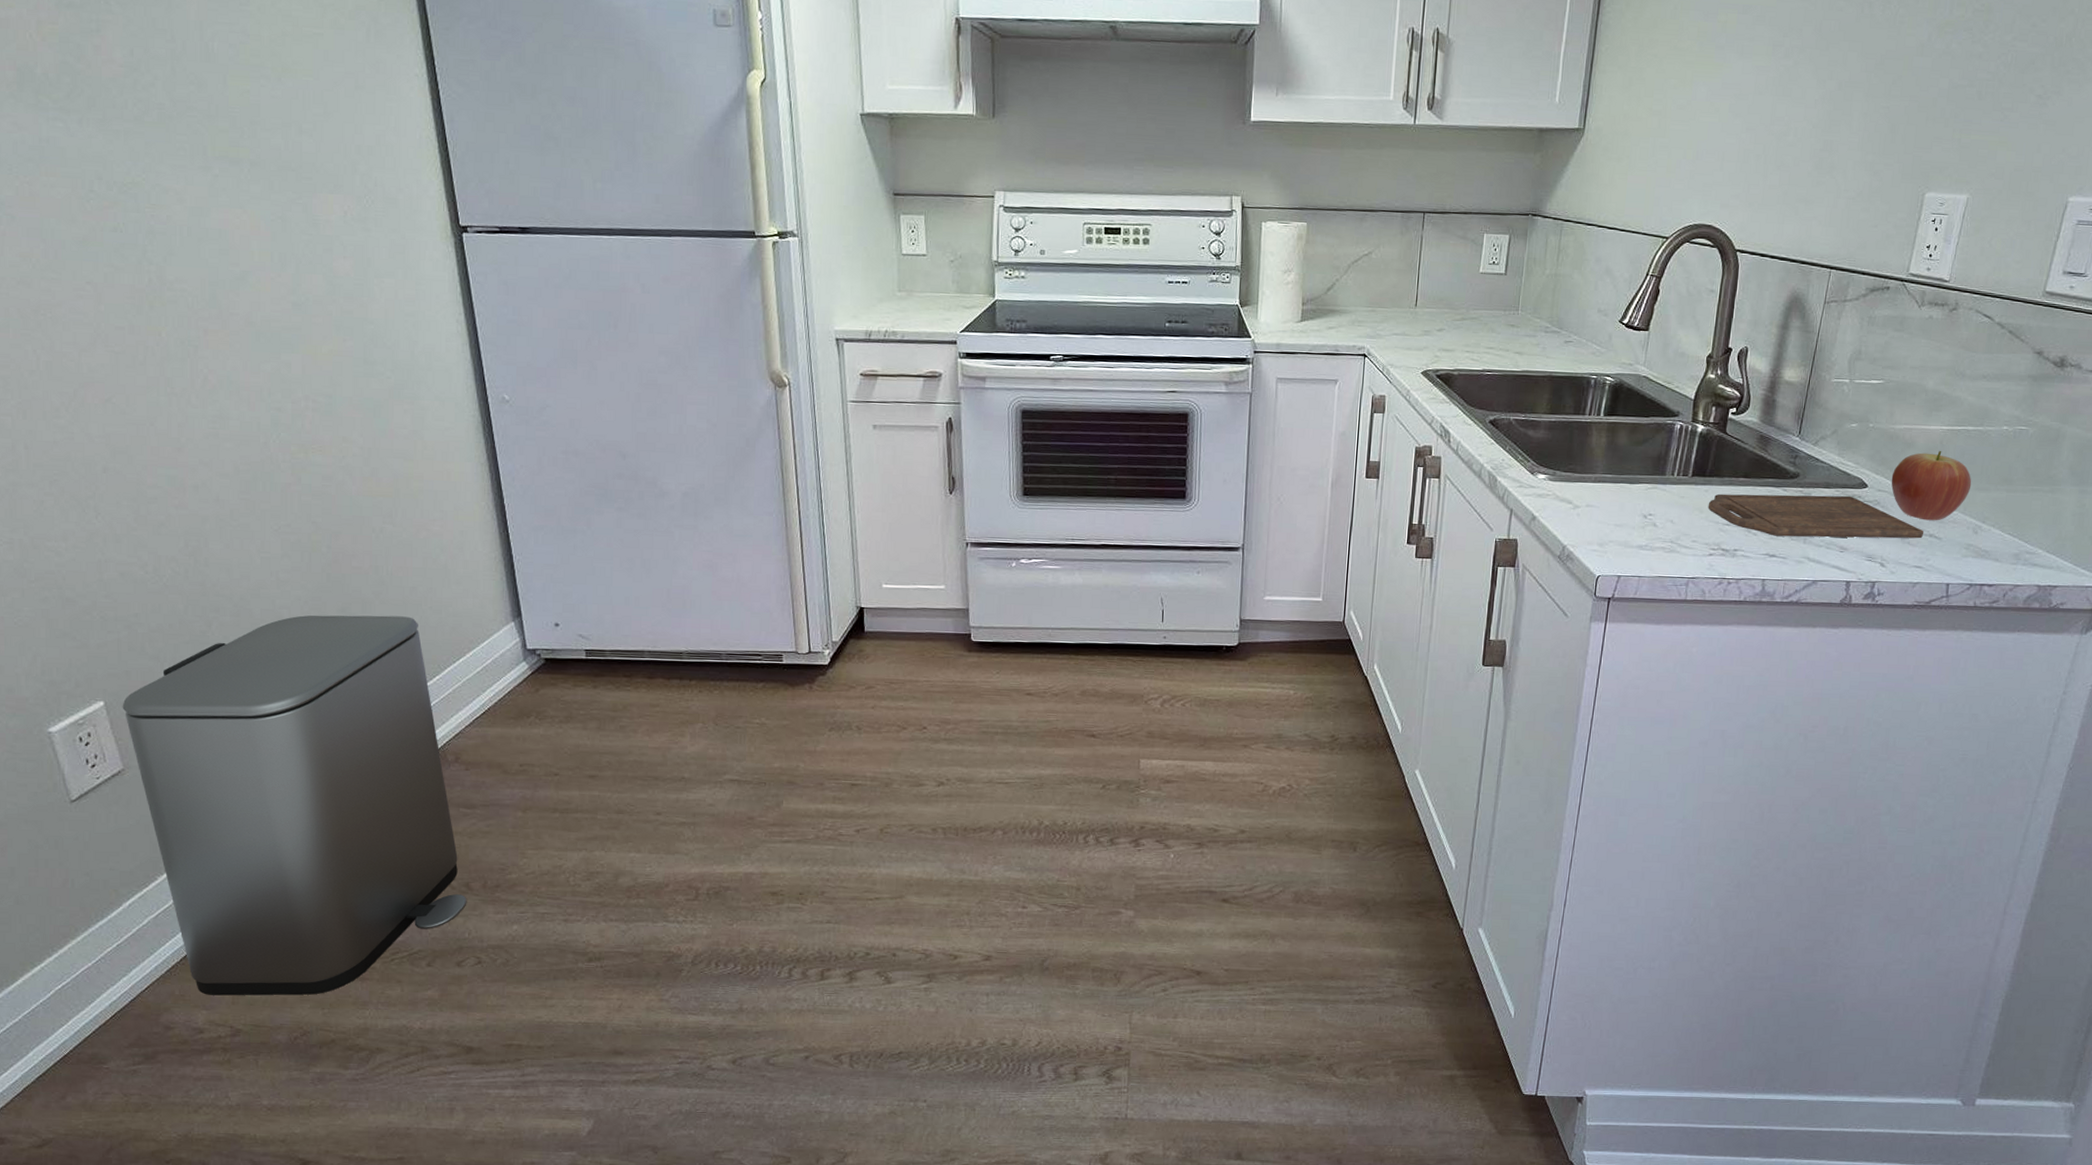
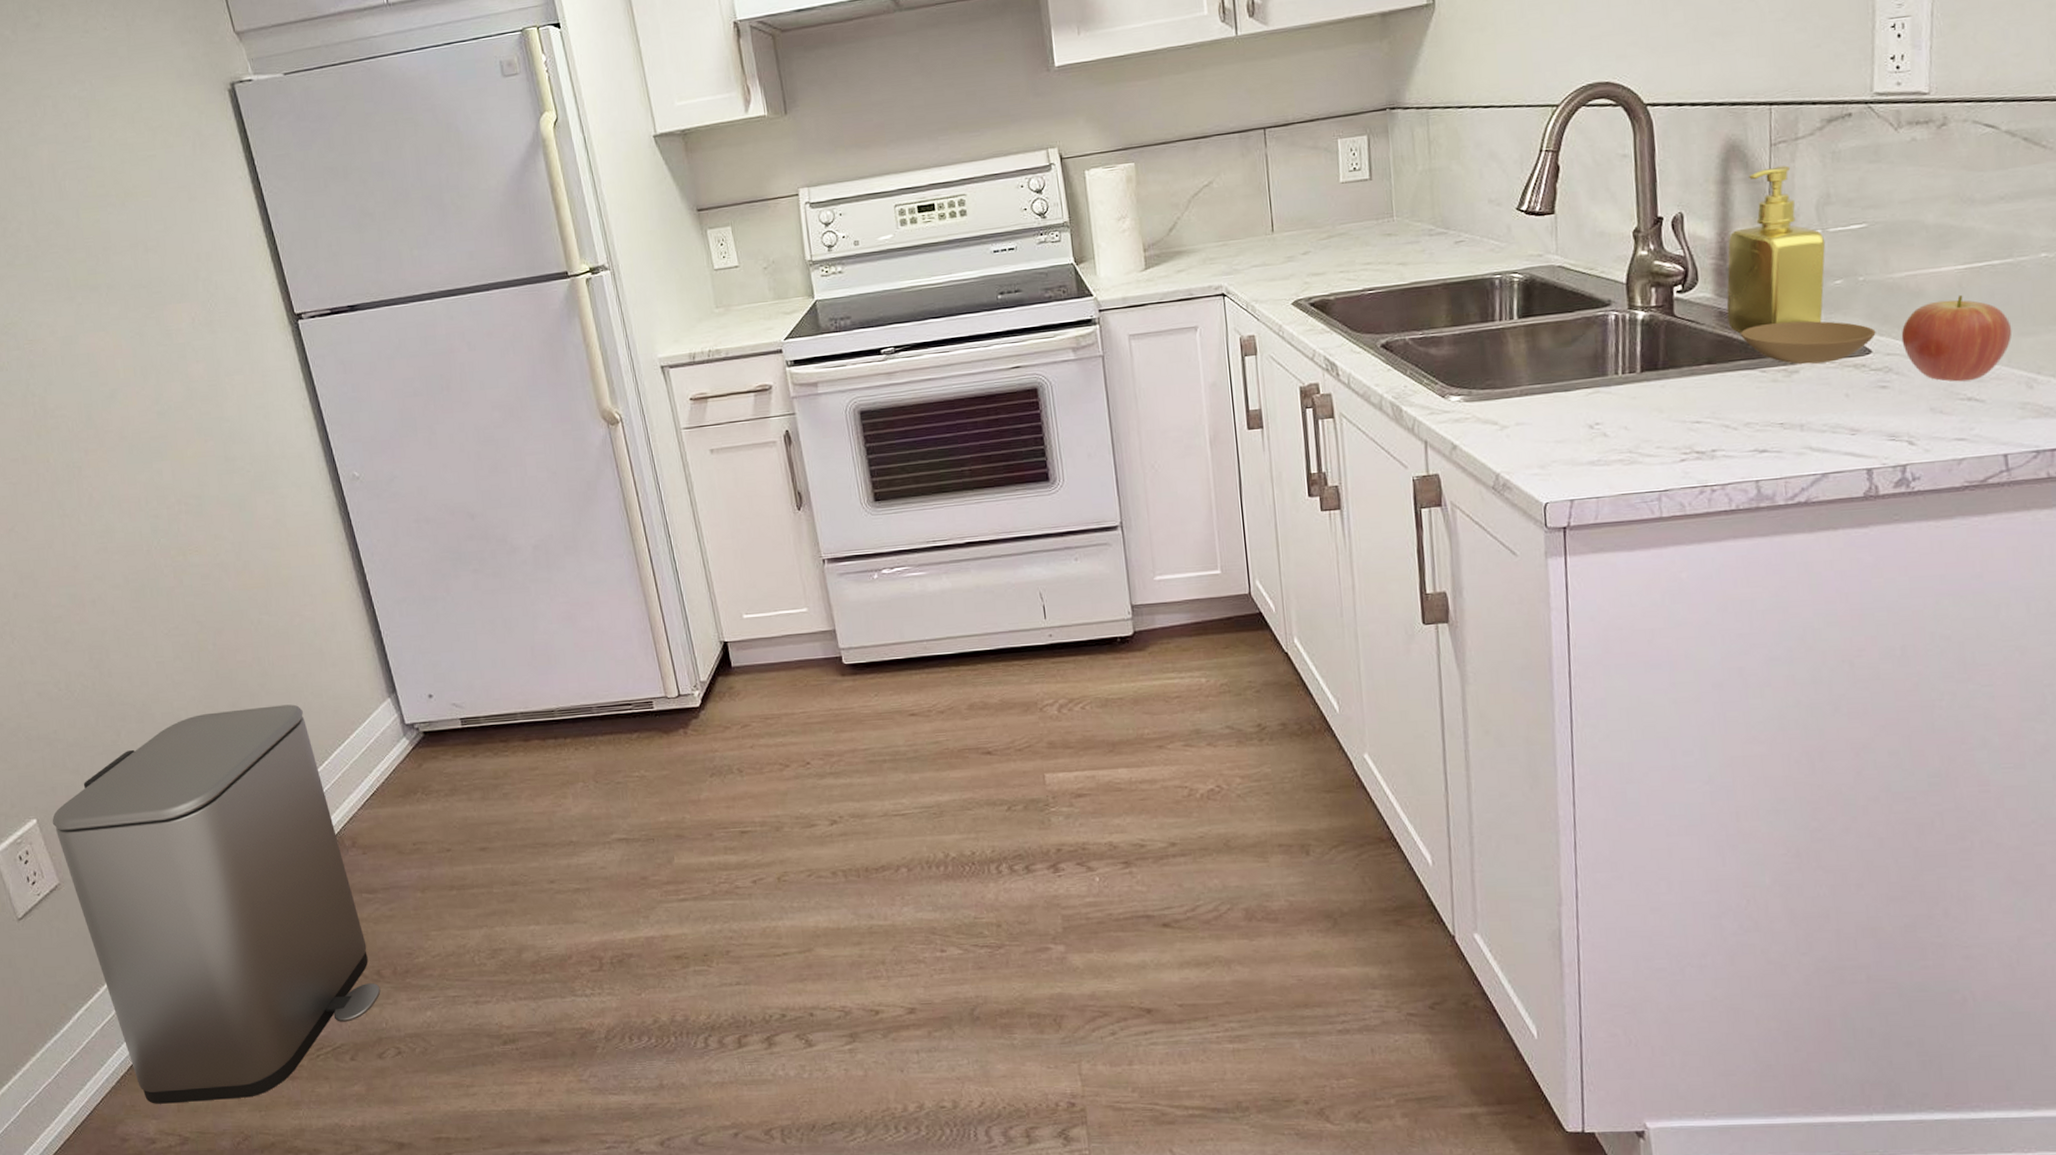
cutting board: present [1708,493,1924,539] -> none [1668,366,1960,428]
soap dispenser: none [1765,321,1851,456] -> present [1726,165,1826,334]
bowl: none [1773,451,1874,490] -> present [1741,320,1876,365]

